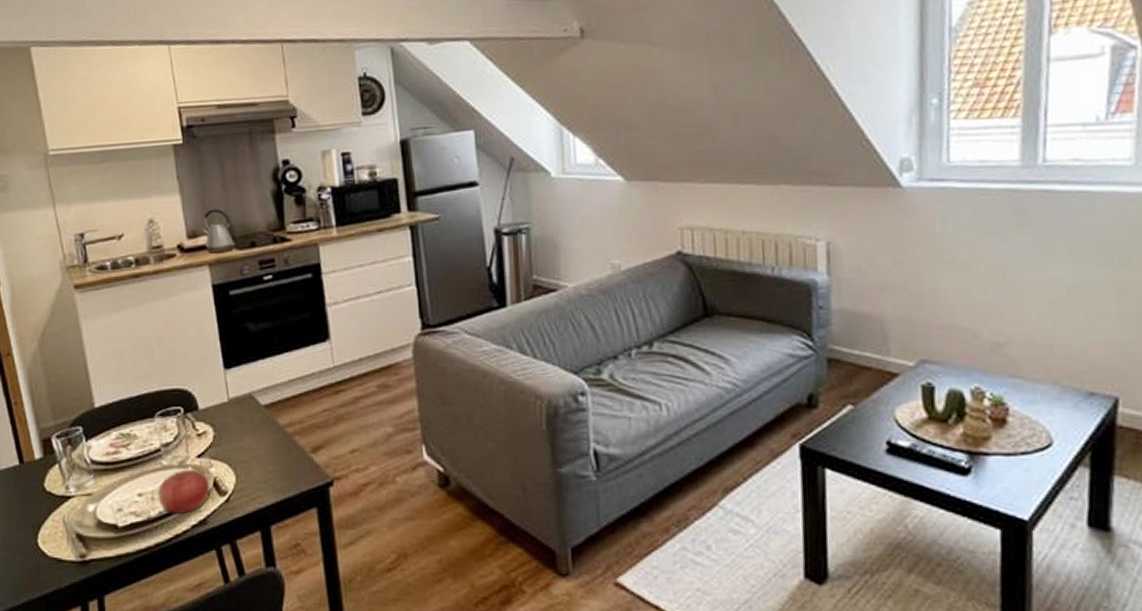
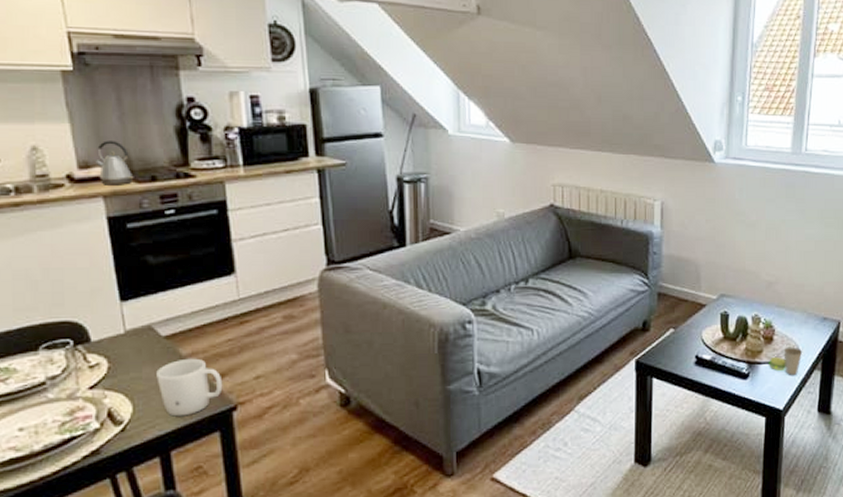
fruit: present [158,469,210,515] -> none [43,401,104,447]
mug: none [257,429,319,490] -> present [156,358,223,417]
cup: none [1001,433,1057,472] -> present [769,347,803,375]

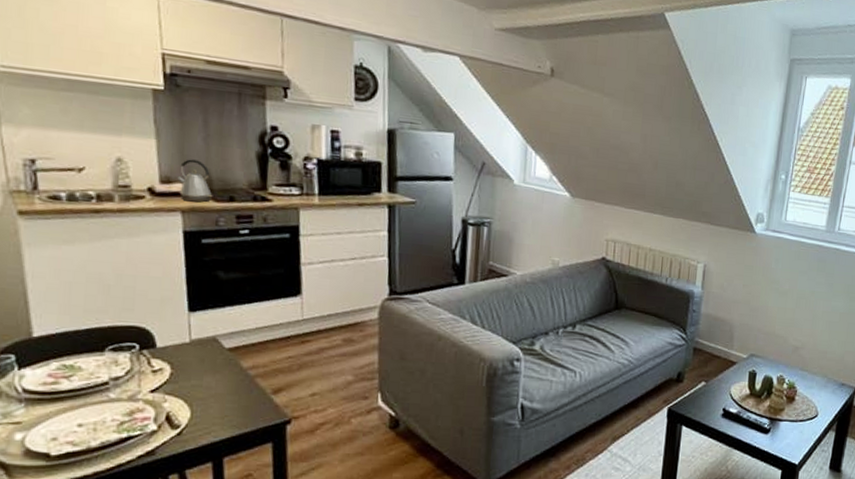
mug: present [156,358,223,417] -> none [216,371,280,426]
cup: present [769,347,803,375] -> none [789,407,821,434]

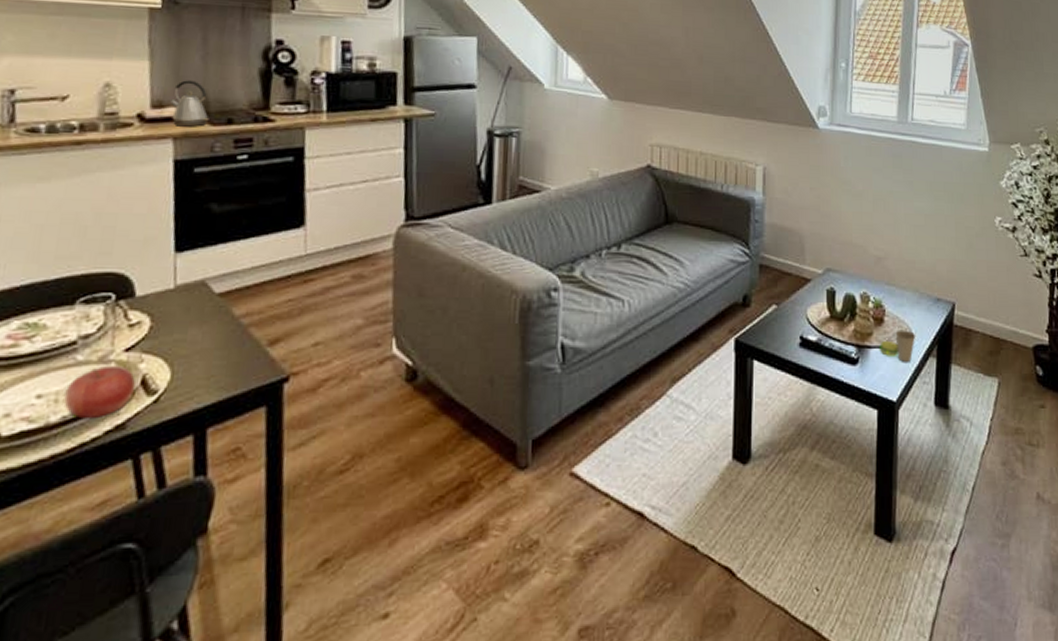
fruit: none [101,403,162,446] -> present [64,365,136,420]
cup: none [789,407,821,434] -> present [880,330,916,362]

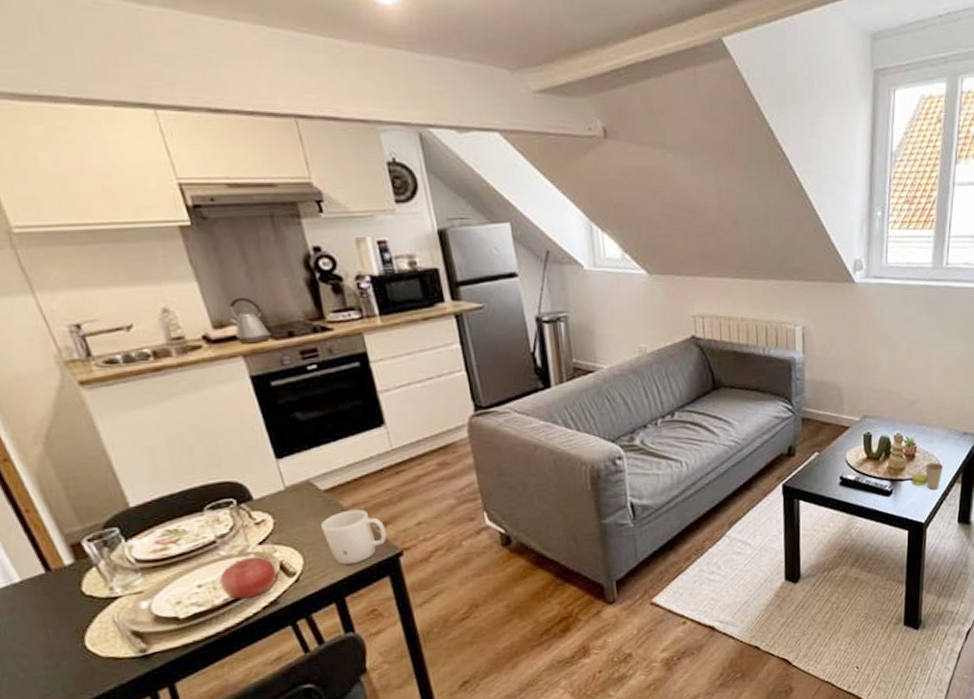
mug: none [202,319,277,387] -> present [321,509,387,565]

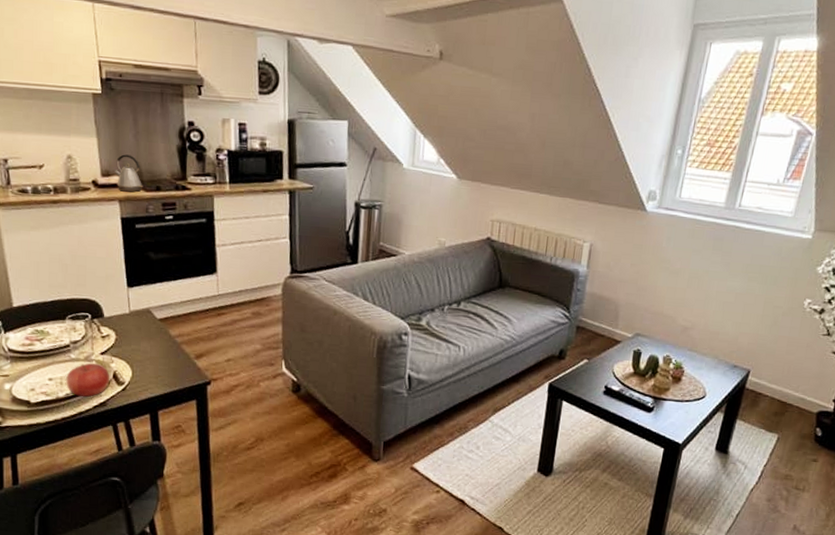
mug: present [321,509,387,565] -> none [151,338,201,385]
cup: present [911,462,944,490] -> none [674,388,709,414]

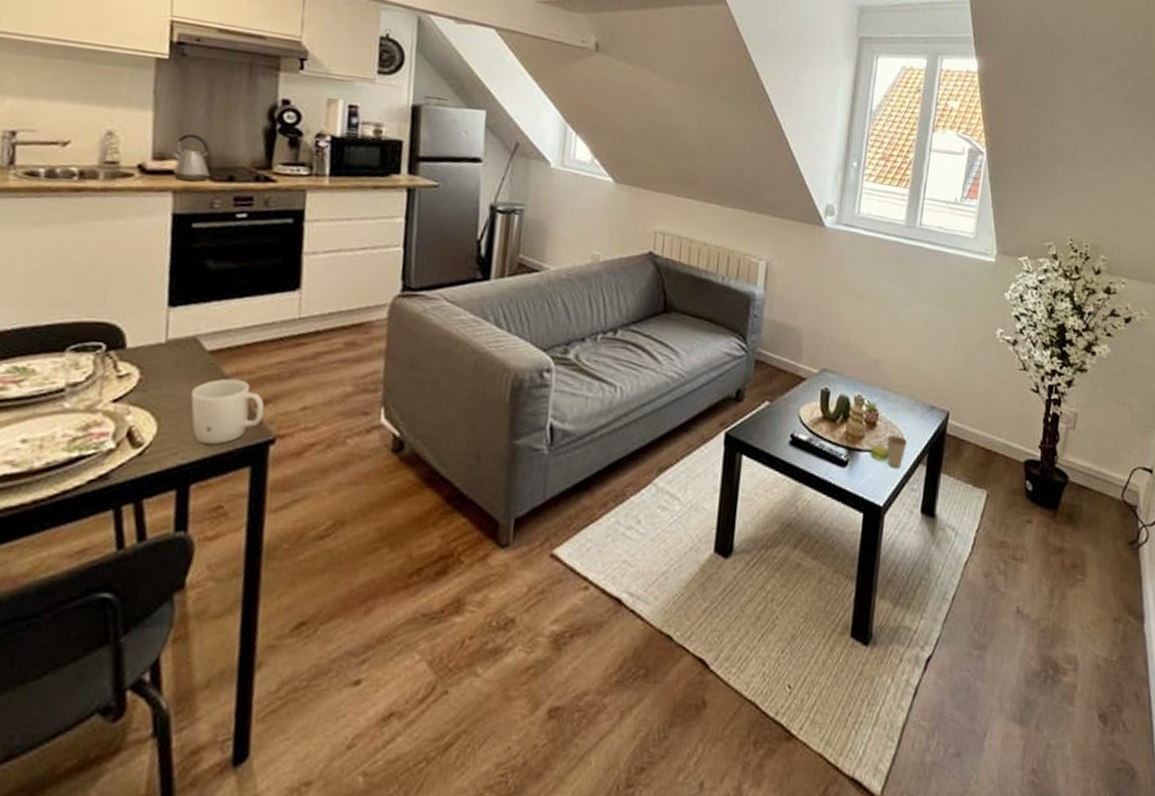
fruit: present [66,362,110,398] -> none [48,414,122,468]
mug: none [151,338,201,385] -> present [190,378,265,445]
cup: none [674,388,709,414] -> present [870,435,908,468]

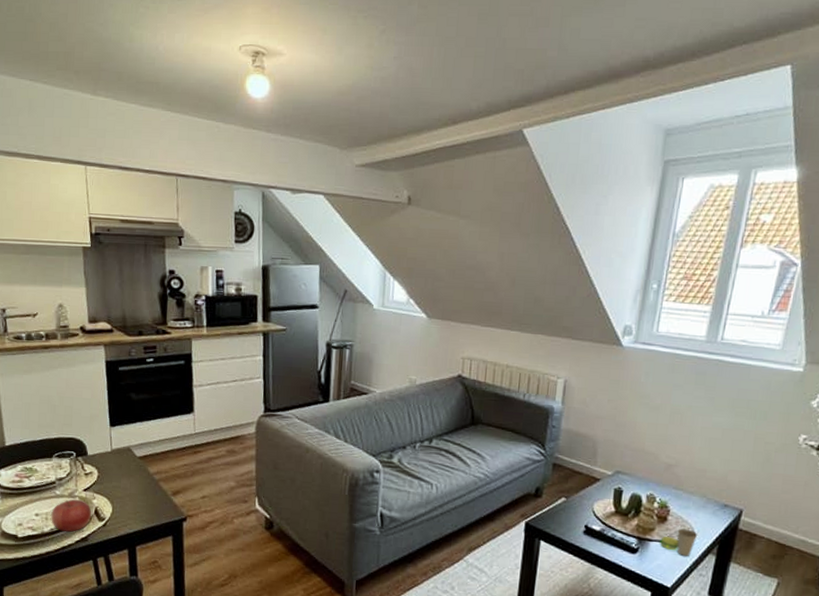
fruit: none [48,414,122,468] -> present [51,499,92,533]
kettle: present [171,133,211,183] -> none [100,302,127,338]
mug: present [190,378,265,445] -> none [130,476,178,521]

